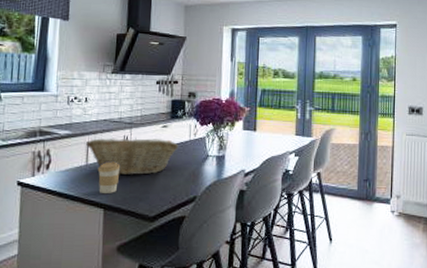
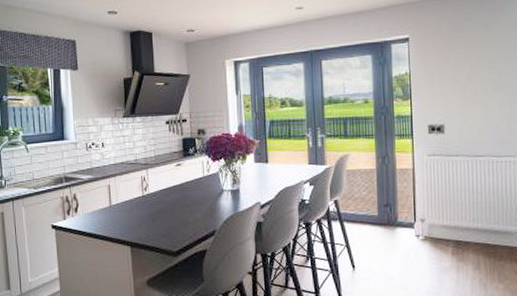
fruit basket: present [86,137,179,176] -> none [108,177,194,214]
coffee cup: present [97,161,121,195] -> none [120,201,142,233]

